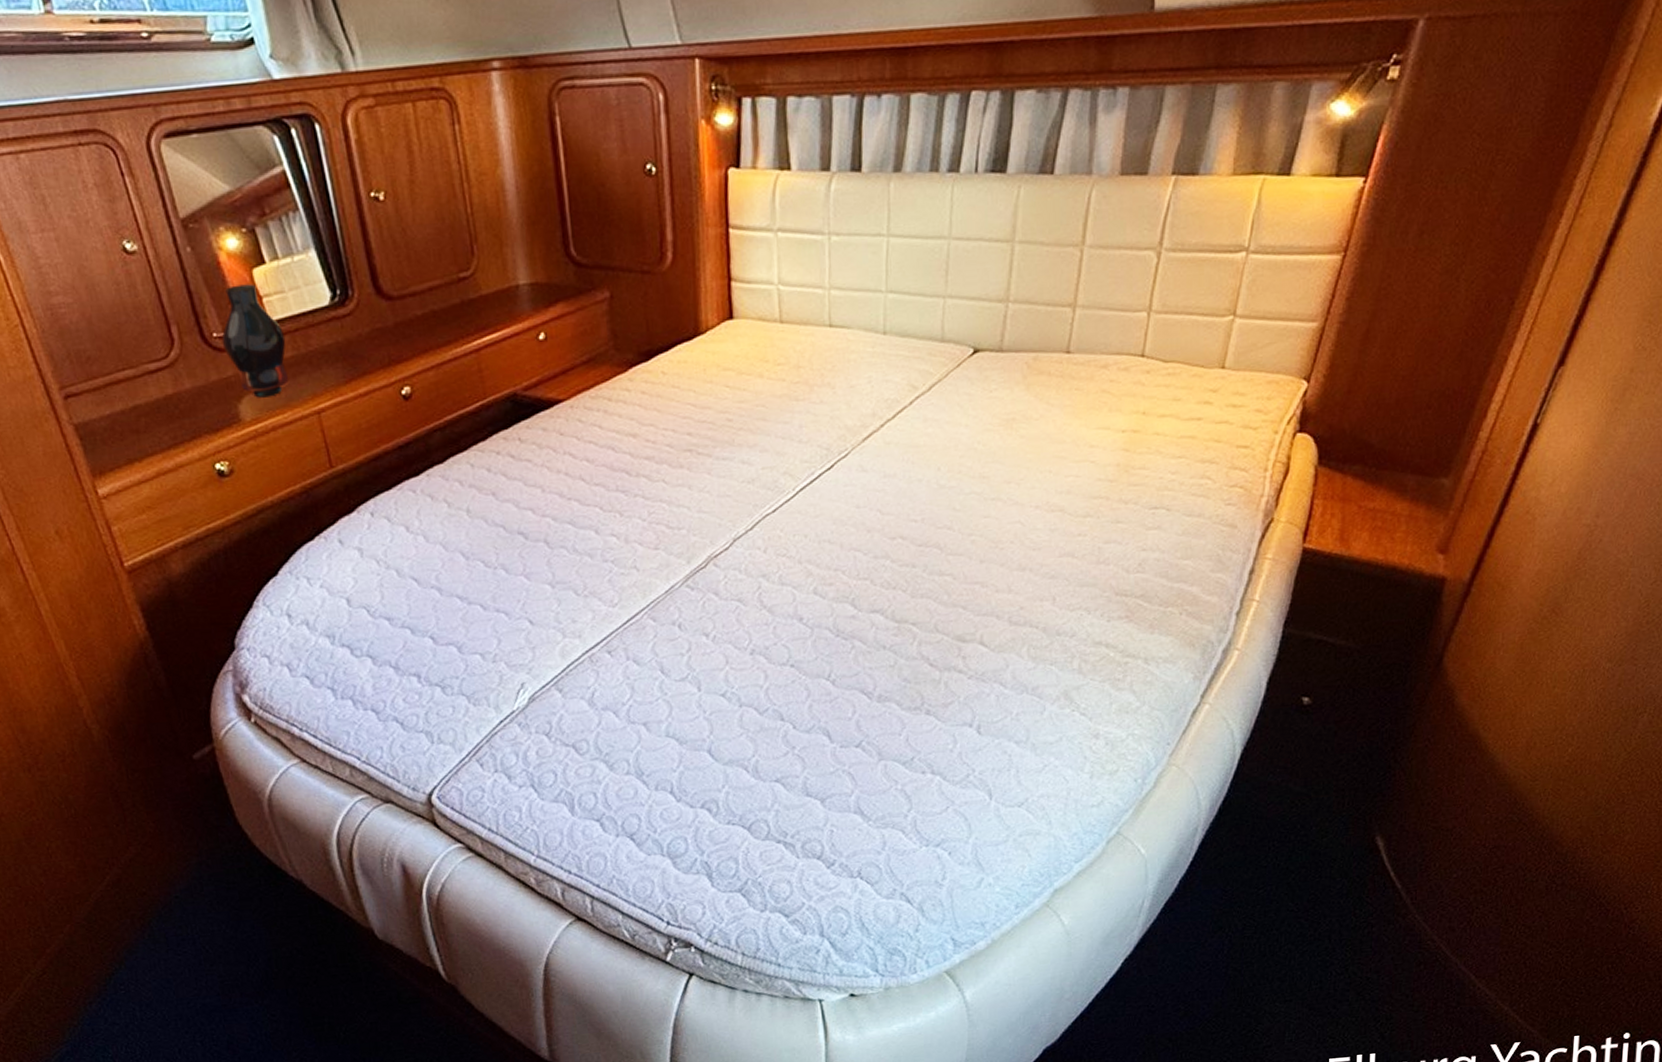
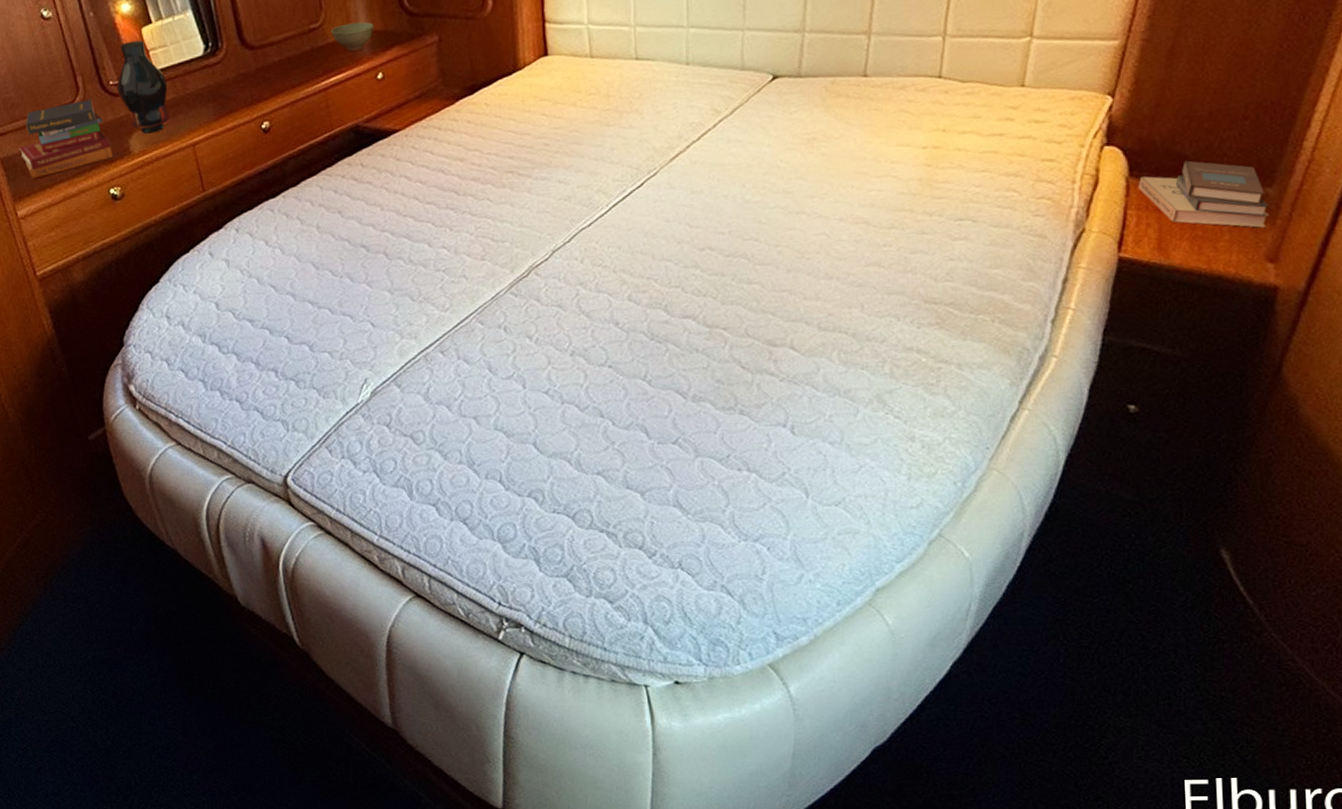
books: none [97,354,220,452] -> present [18,99,114,180]
bowl: none [484,272,536,307] -> present [330,22,374,52]
books: none [1325,449,1444,519] -> present [1138,160,1269,228]

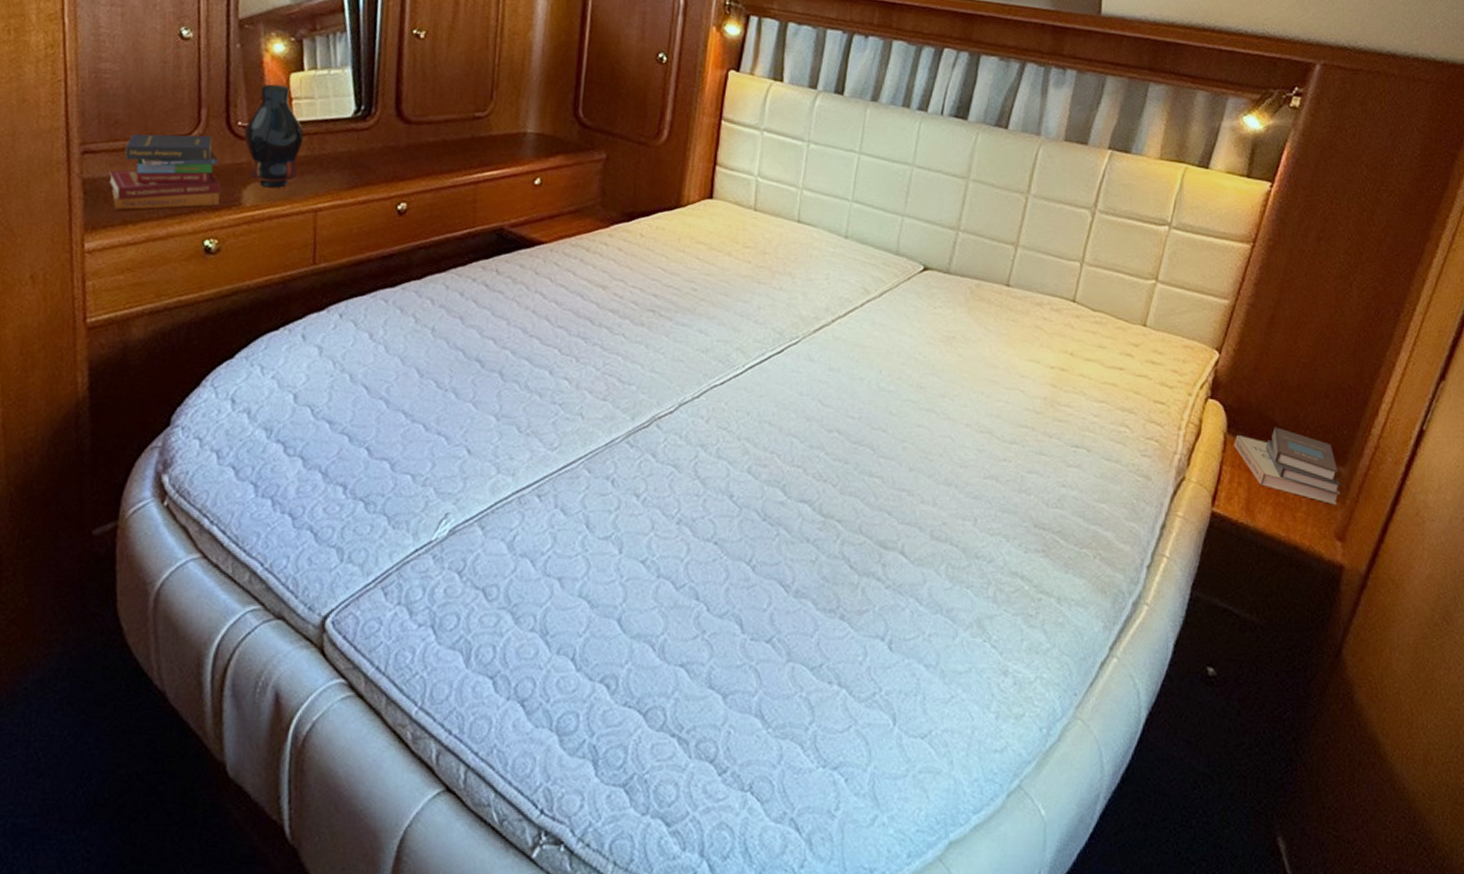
bowl: present [330,22,374,52] -> none [496,120,543,151]

